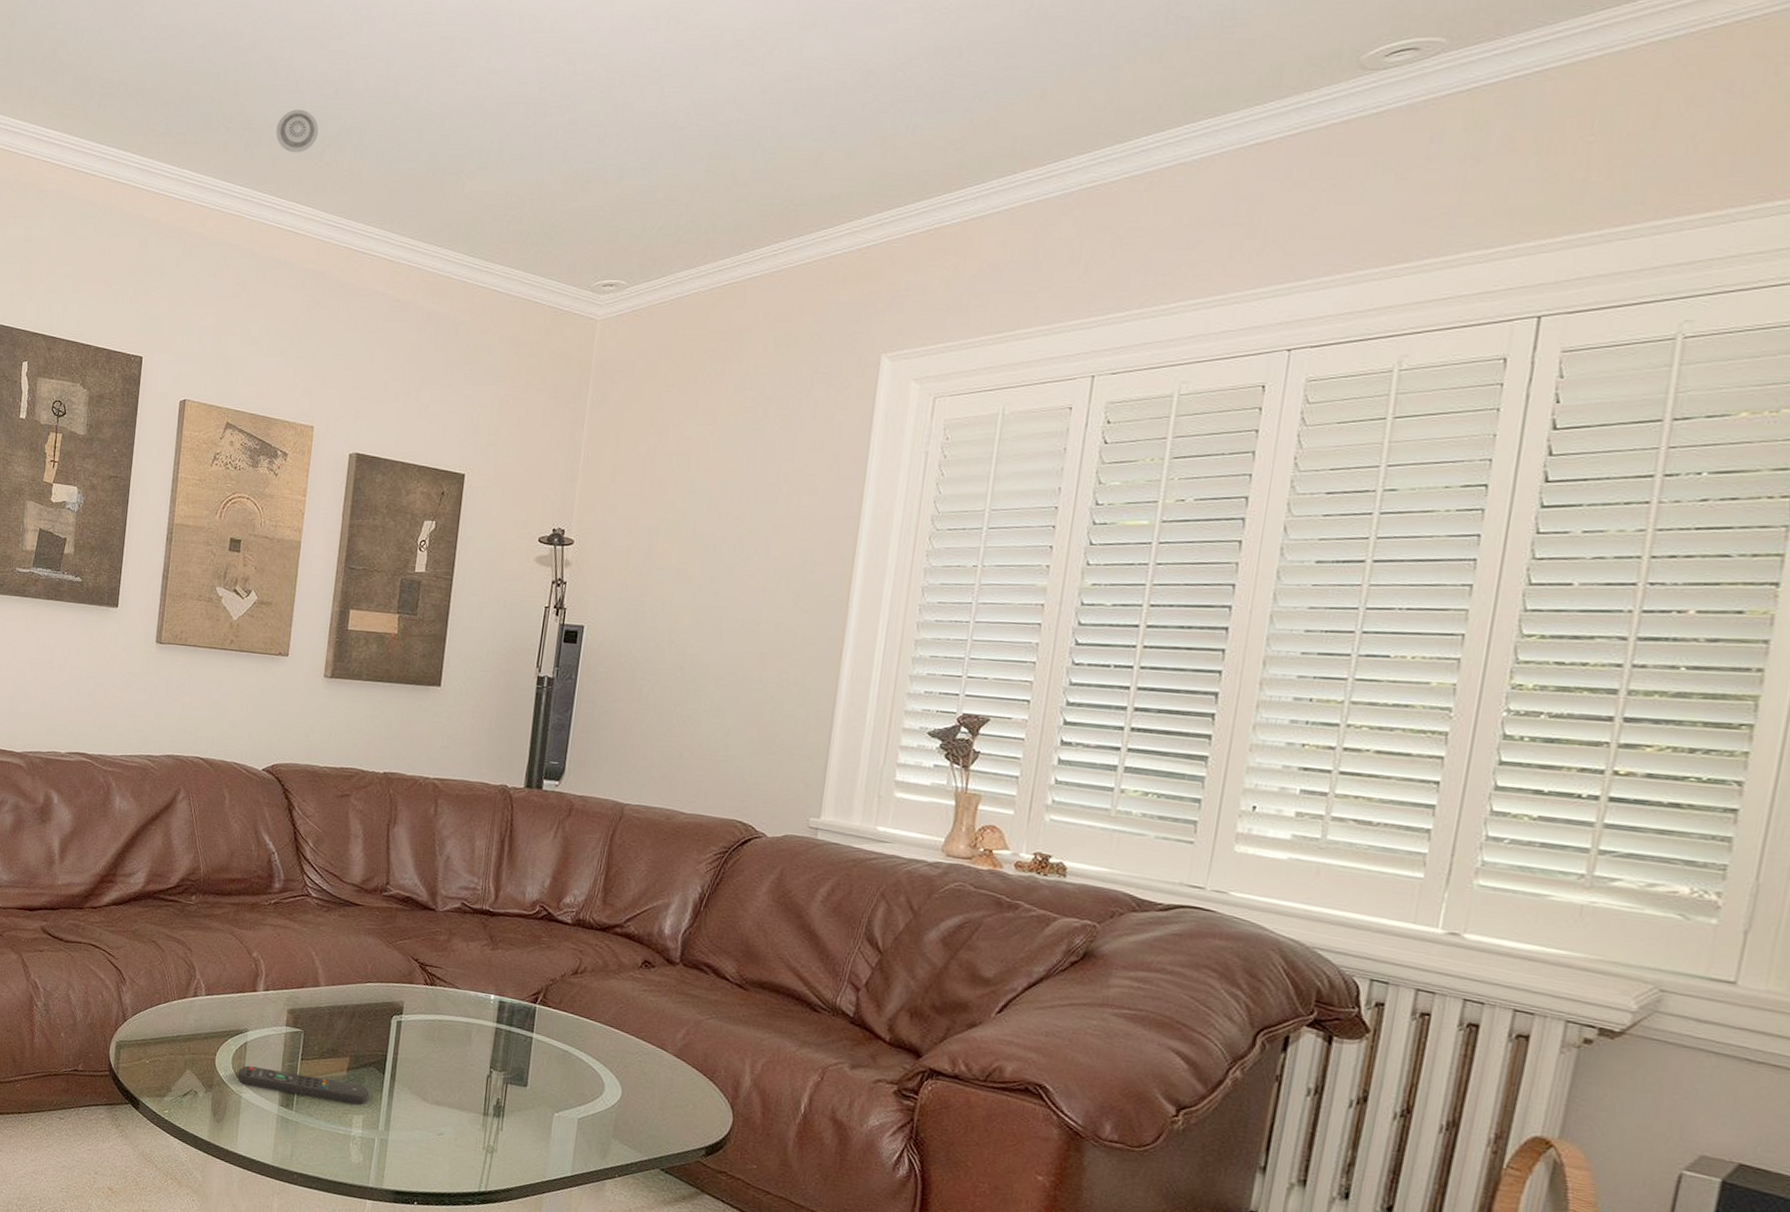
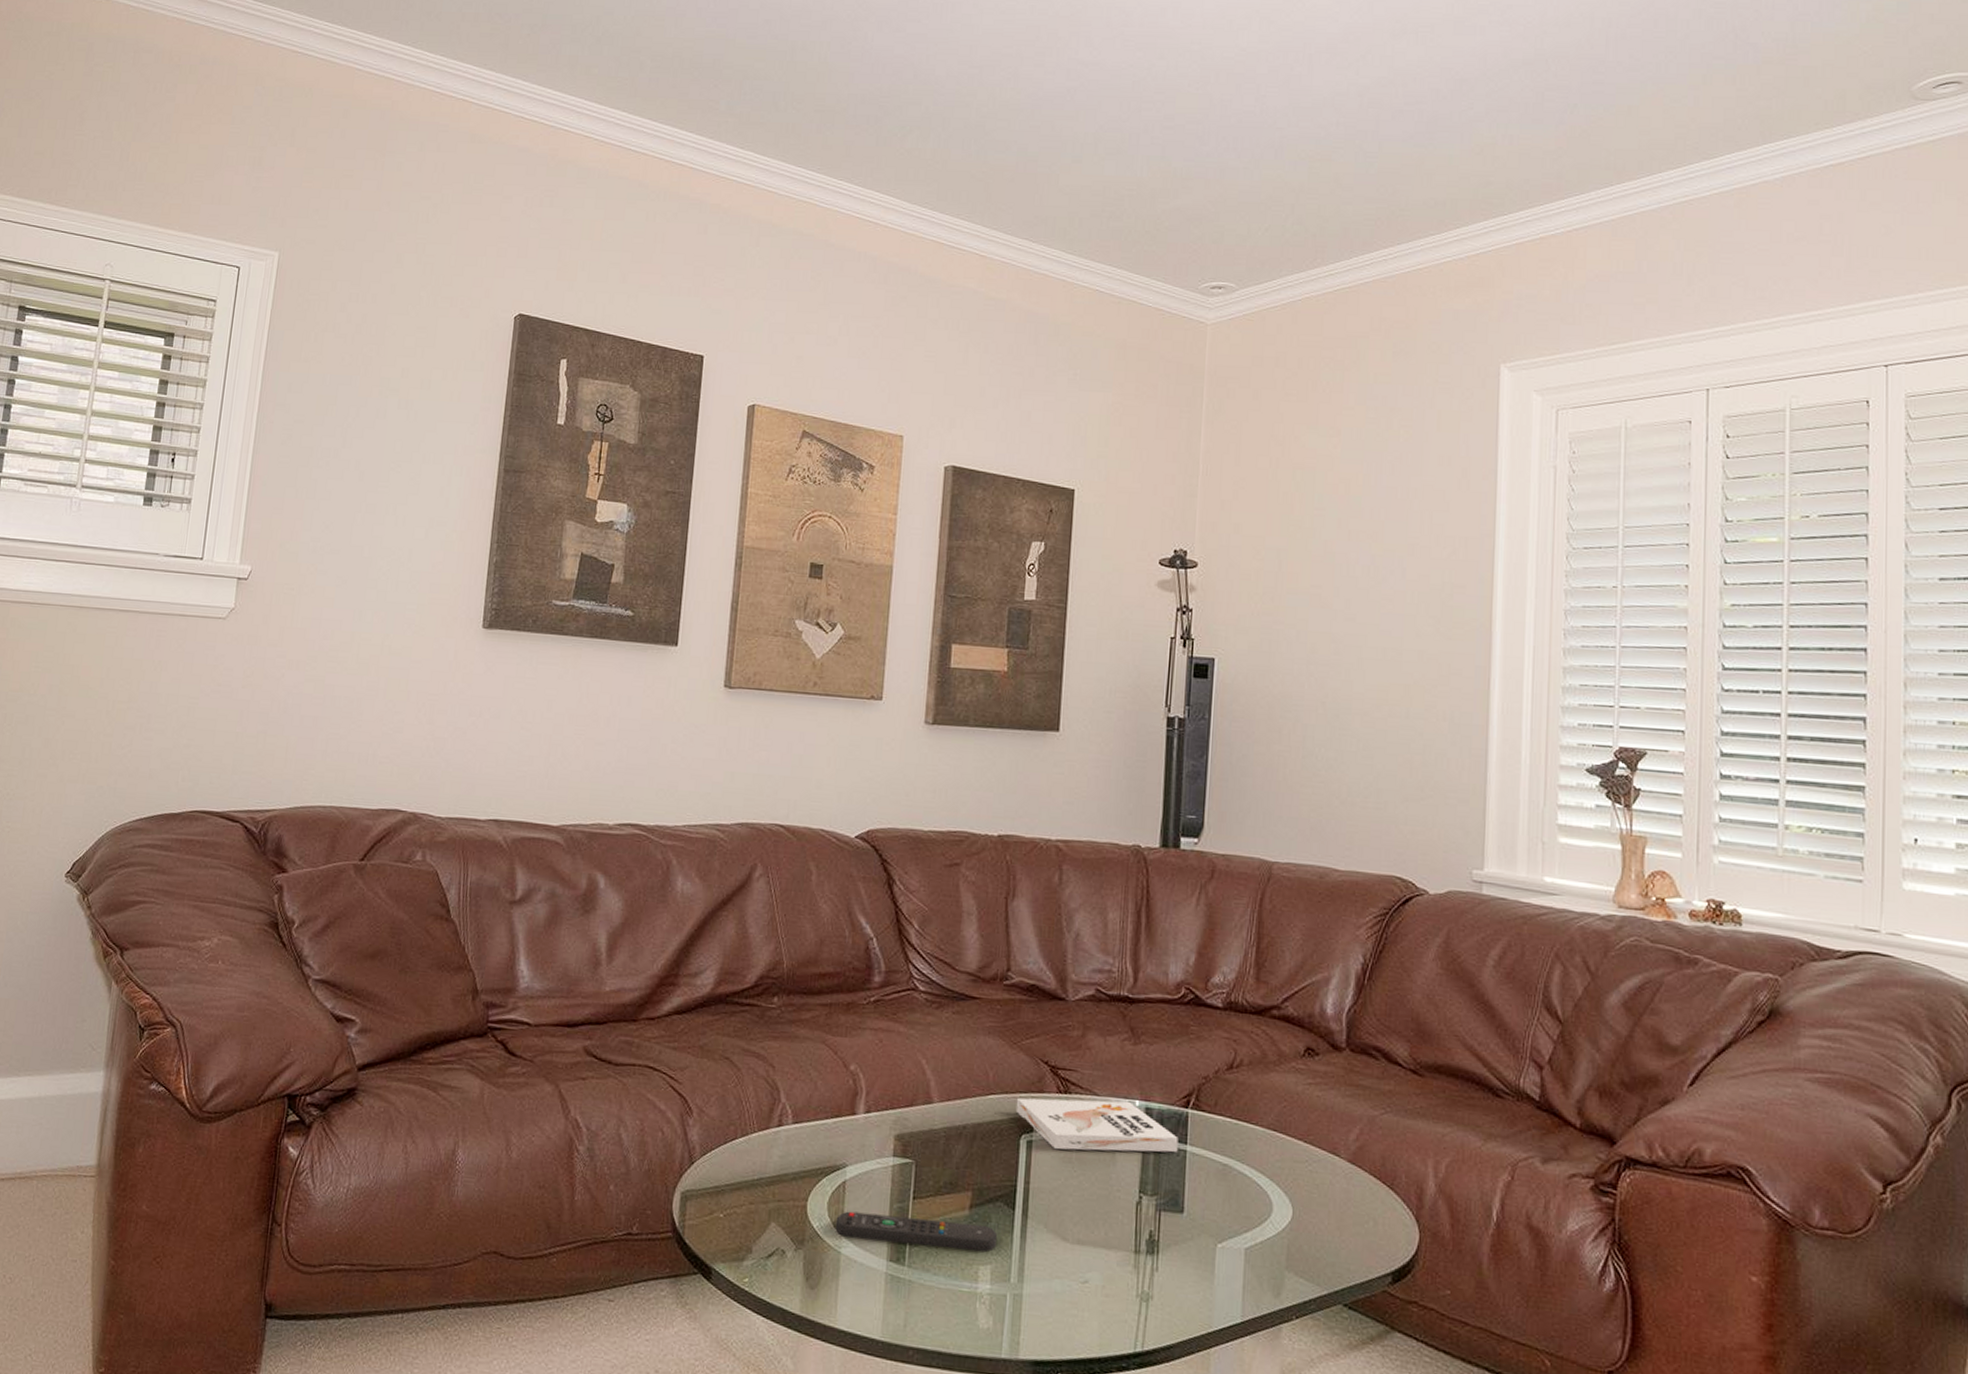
smoke detector: present [276,109,319,153] -> none [851,93,898,139]
book: none [388,986,526,1038] -> present [1015,1097,1179,1153]

